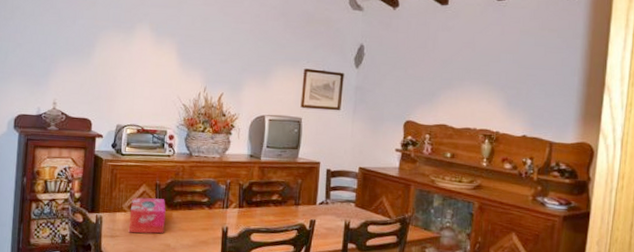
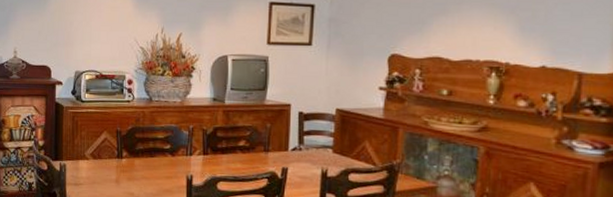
tissue box: present [128,197,166,234] -> none [92,144,128,182]

